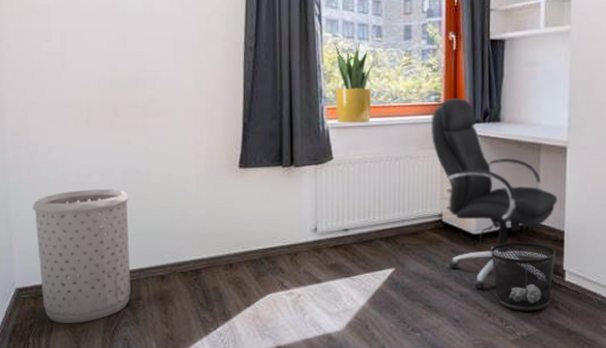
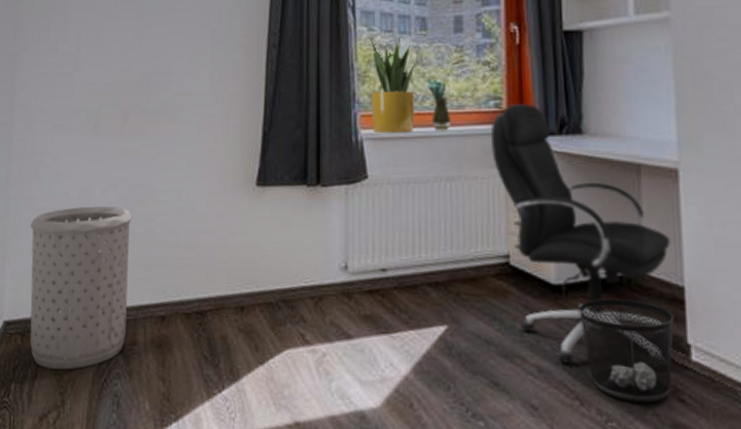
vase: none [381,76,400,121] -> present [427,77,451,132]

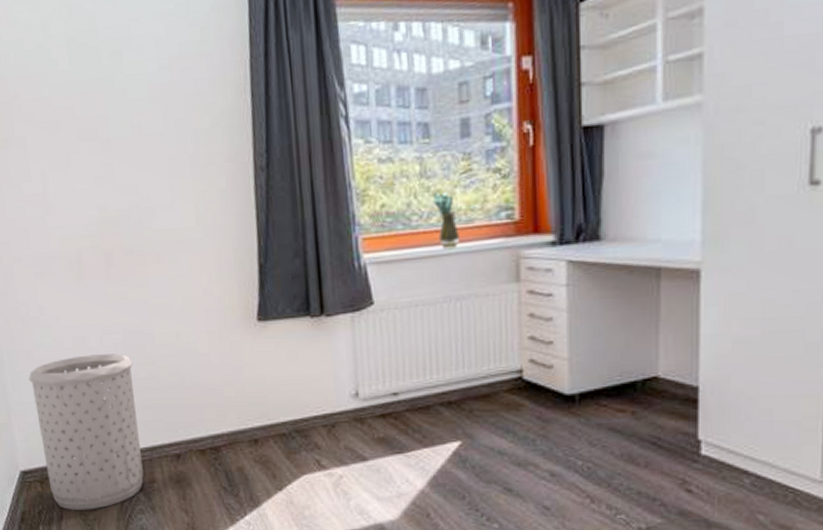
planter: present [369,34,419,134] -> none [366,144,423,257]
office chair: present [490,104,671,371] -> none [502,212,687,468]
waste bin: present [578,298,675,404] -> none [591,402,687,496]

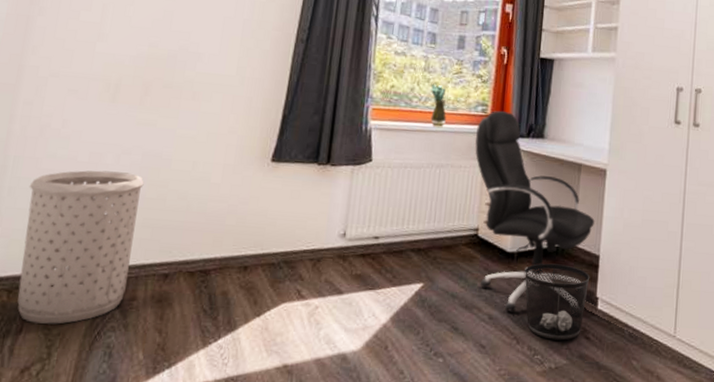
office chair: none [502,212,687,468] -> present [474,111,595,317]
waste bin: none [591,402,687,496] -> present [524,263,590,341]

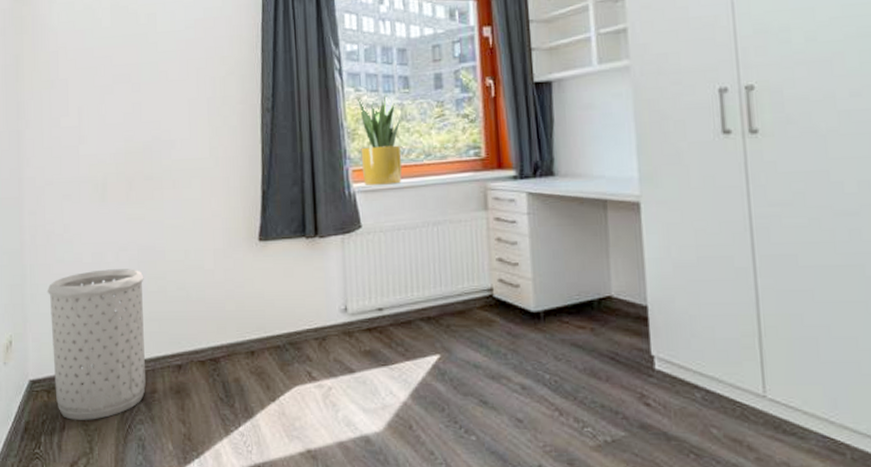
planter: none [381,42,426,127] -> present [356,93,404,186]
vase: present [430,82,447,128] -> none [411,131,435,181]
office chair: present [474,111,595,317] -> none [471,151,635,381]
waste bin: present [524,263,590,341] -> none [555,320,640,409]

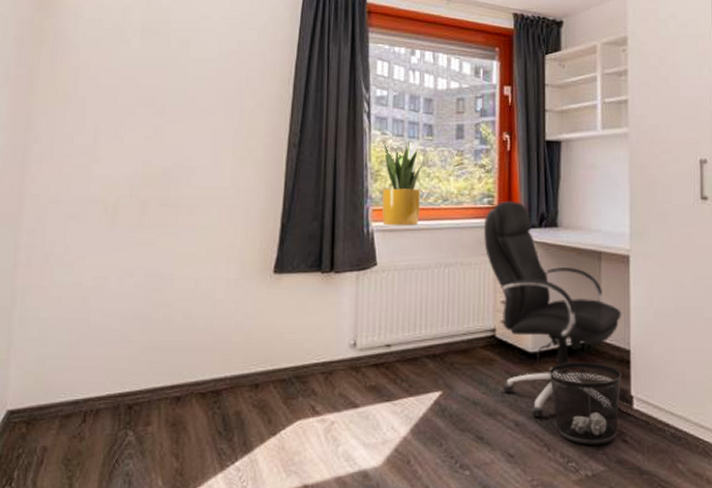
laundry basket: present [47,269,146,420] -> none [36,295,149,454]
office chair: none [471,151,635,381] -> present [483,201,621,419]
waste bin: none [555,320,640,409] -> present [549,362,622,445]

